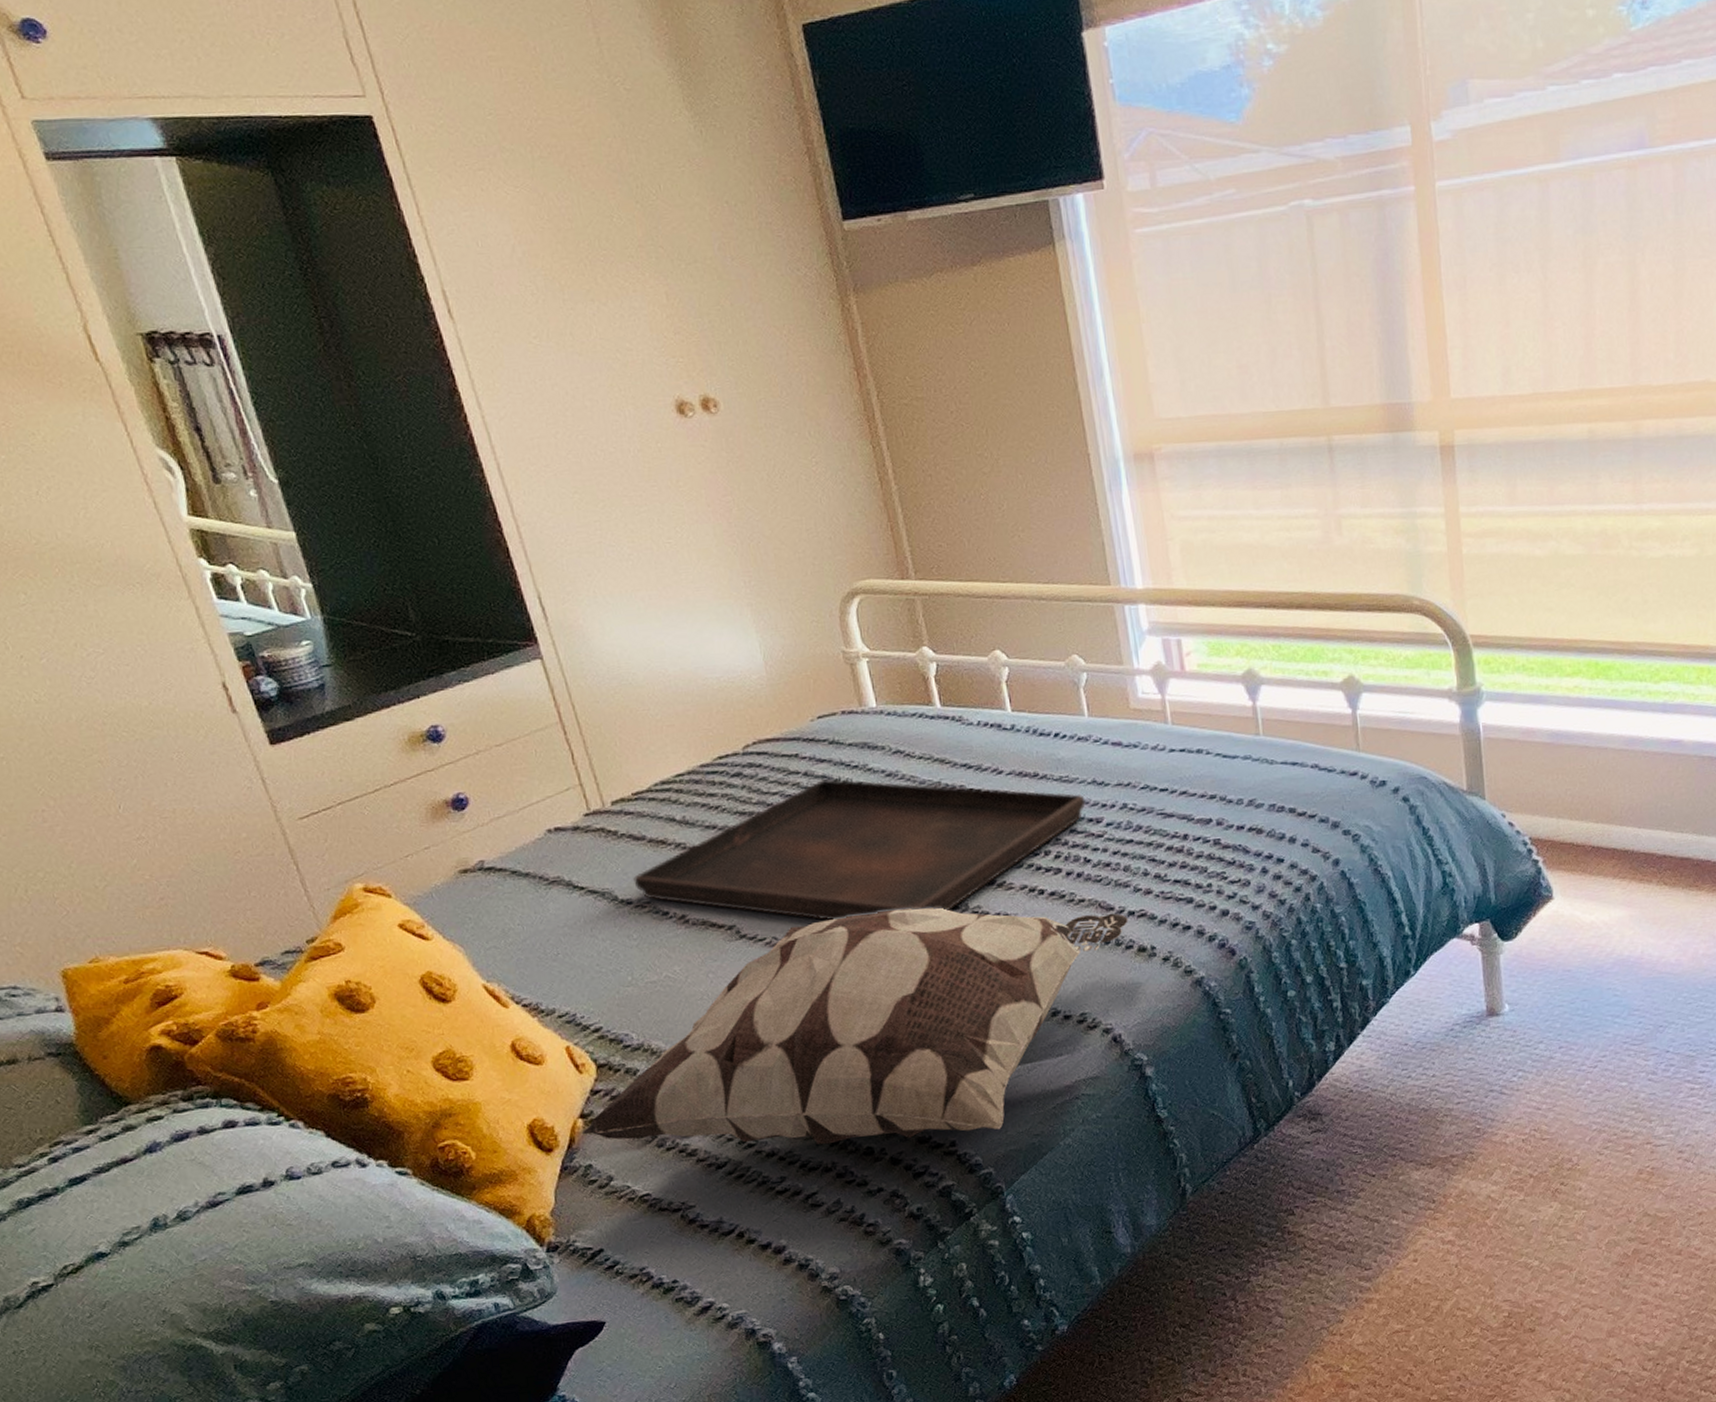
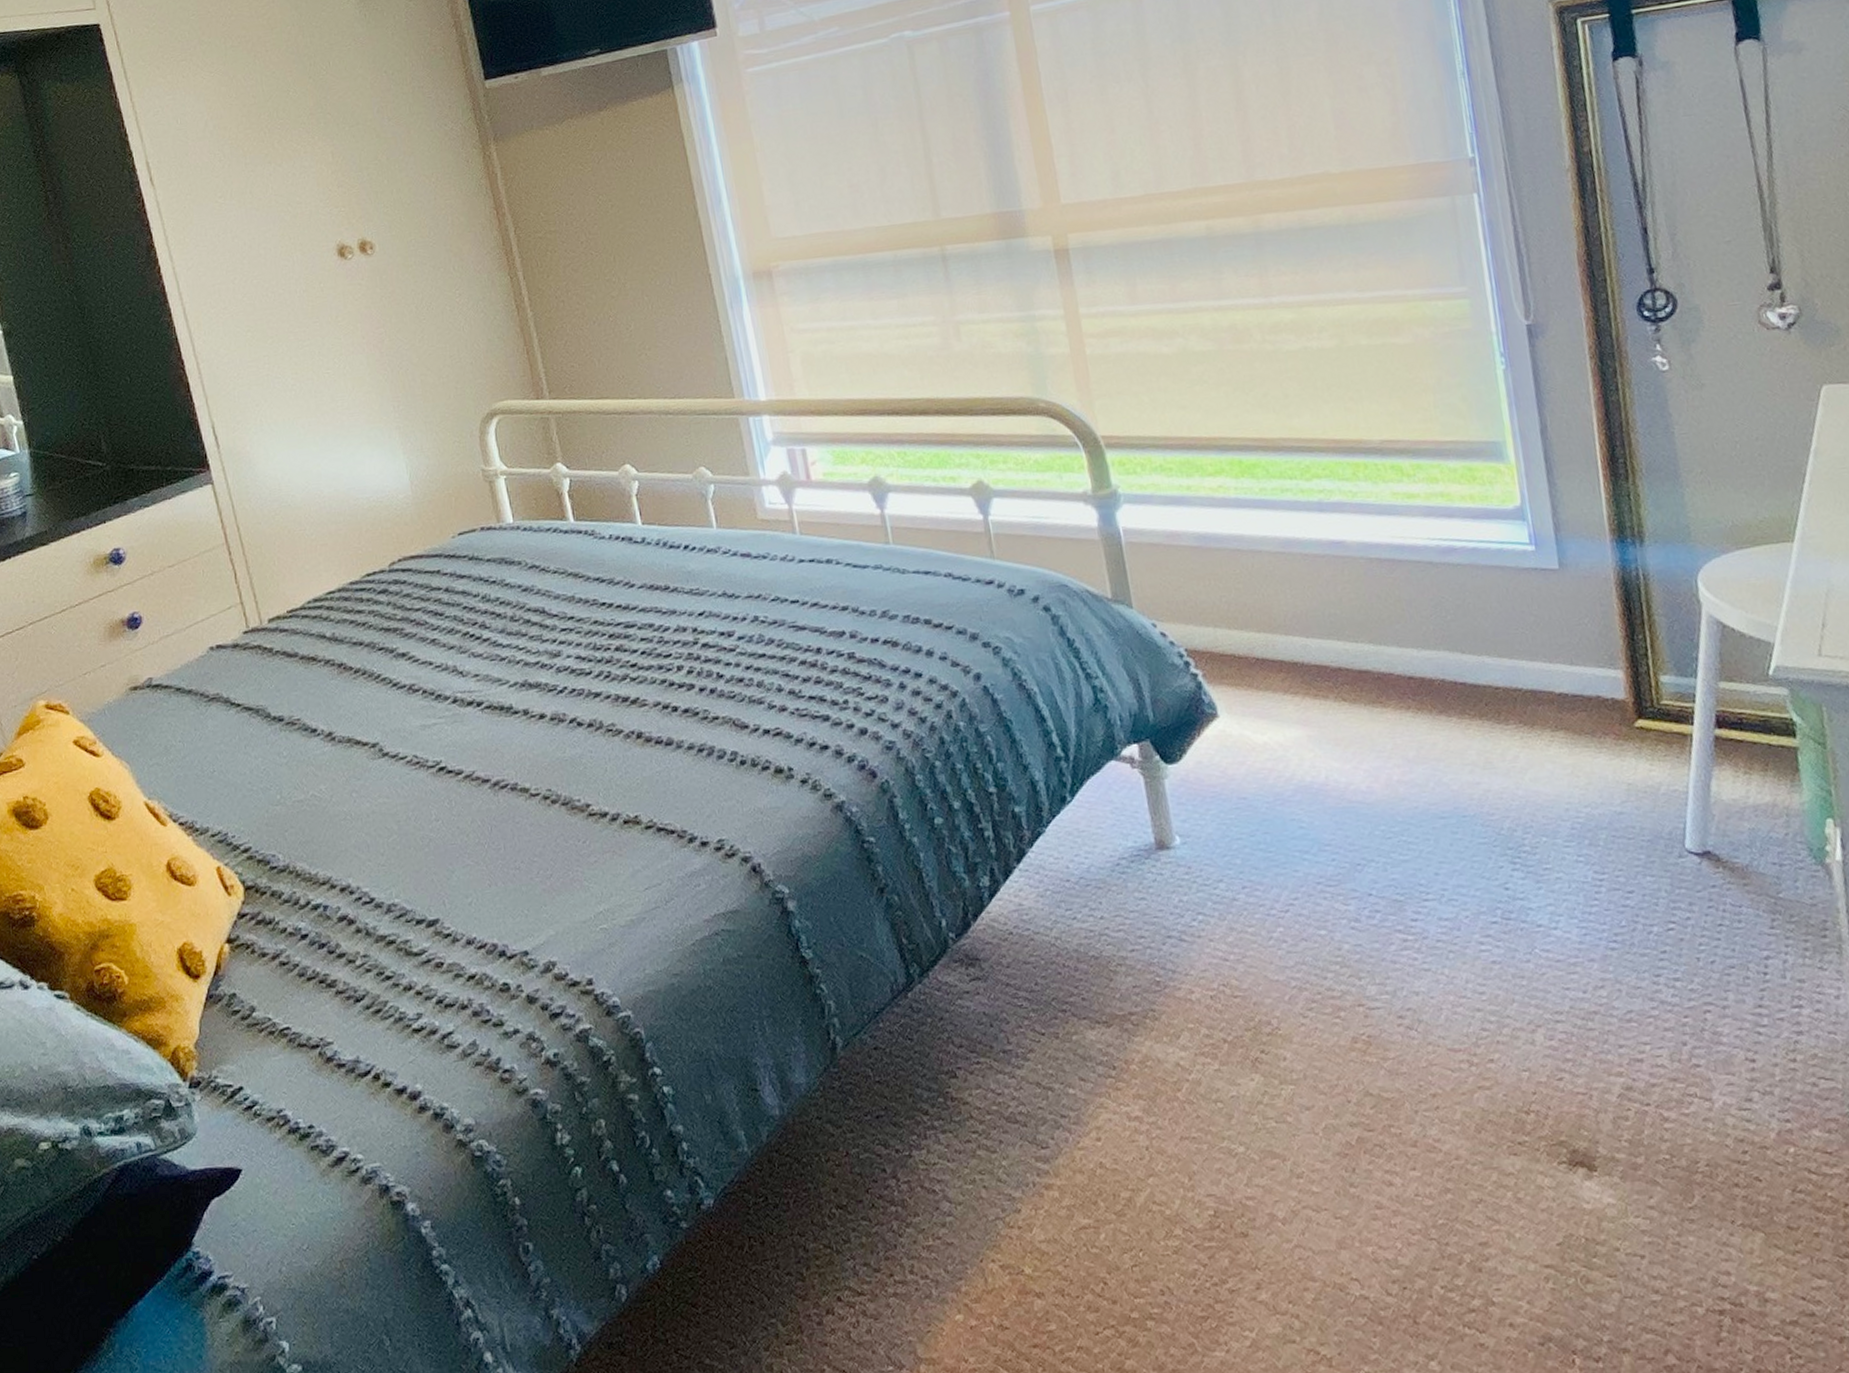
decorative pillow: present [581,907,1128,1145] -> none [227,725,764,979]
serving tray: present [633,779,1086,921] -> none [285,594,717,739]

